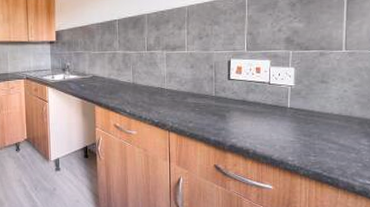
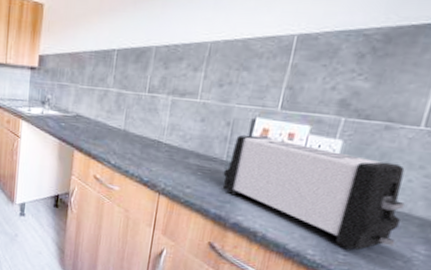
toaster: none [215,73,347,152] -> present [222,135,405,250]

